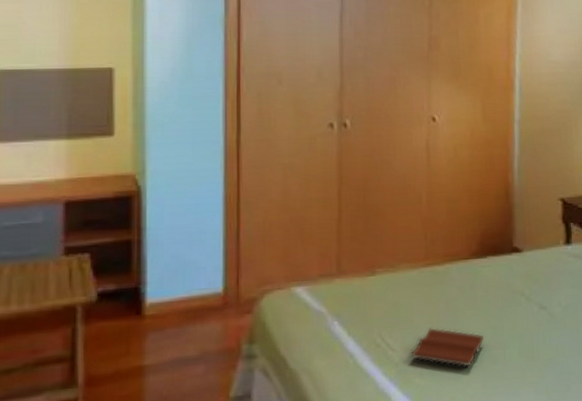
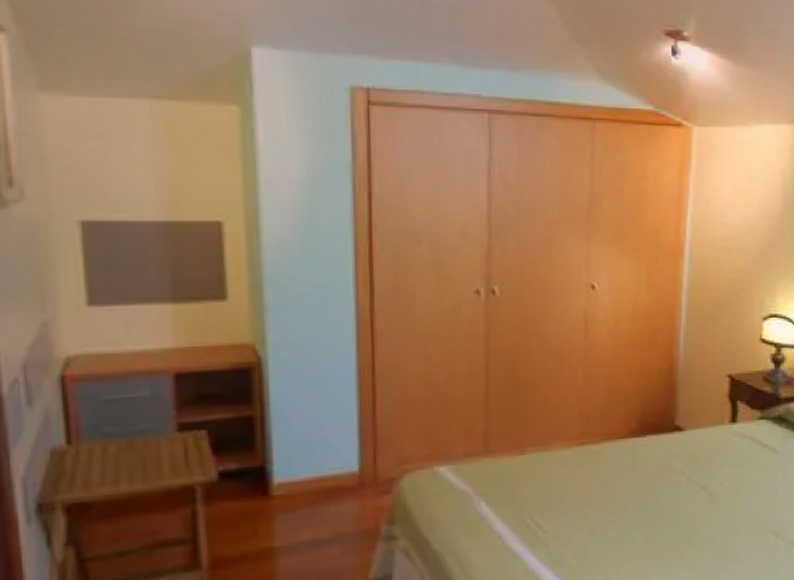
book: present [411,328,485,367] -> none [563,508,641,548]

